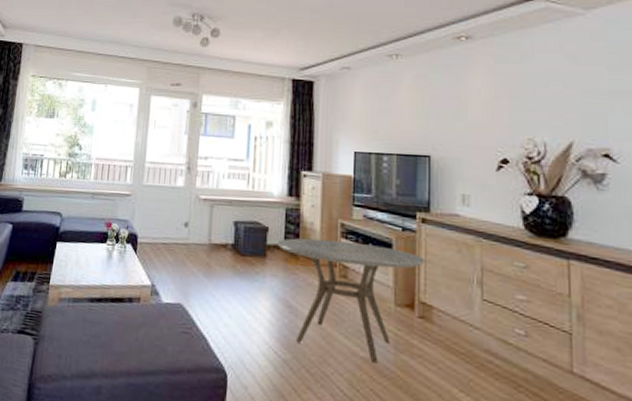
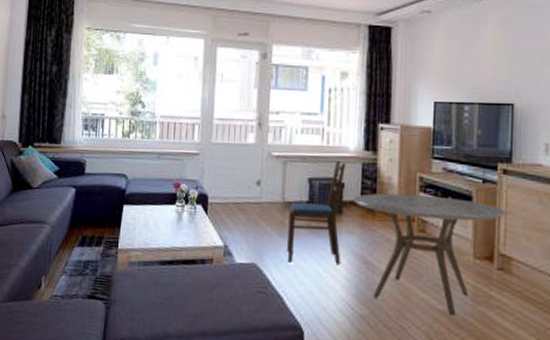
dining chair: none [211,204,270,309] -> present [286,160,345,266]

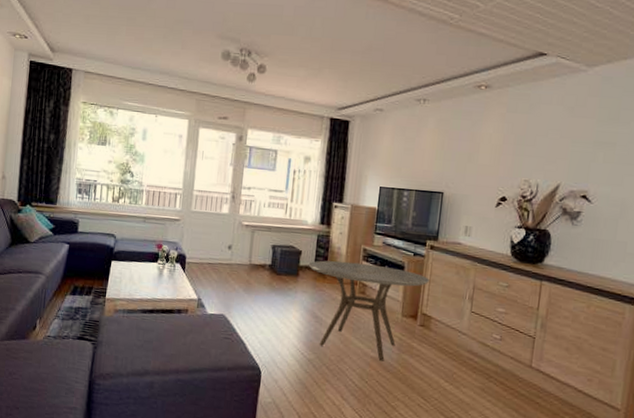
dining chair: present [286,160,345,266] -> none [250,231,304,319]

